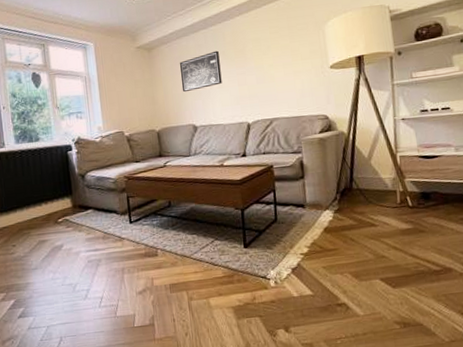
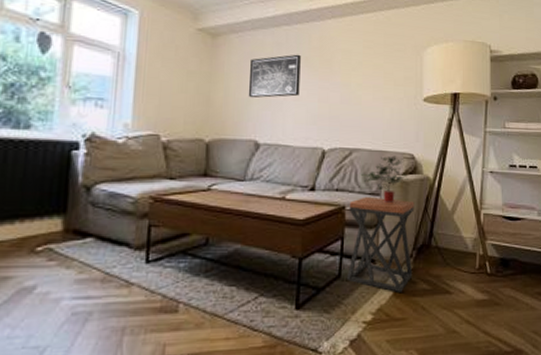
stool: none [276,154,339,229] -> present [347,196,415,292]
potted plant: none [282,118,326,158] -> present [360,155,410,202]

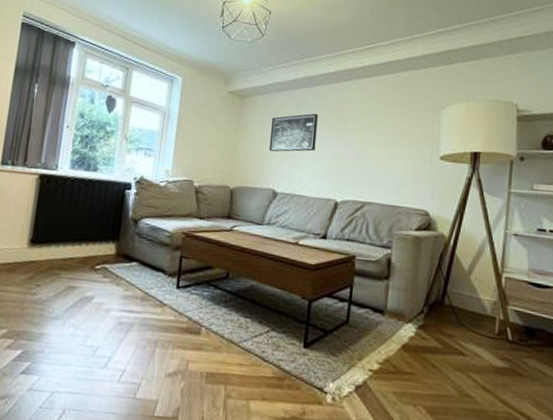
stool: present [347,196,415,292] -> none [355,248,427,346]
potted plant: present [360,155,410,202] -> none [372,211,423,257]

